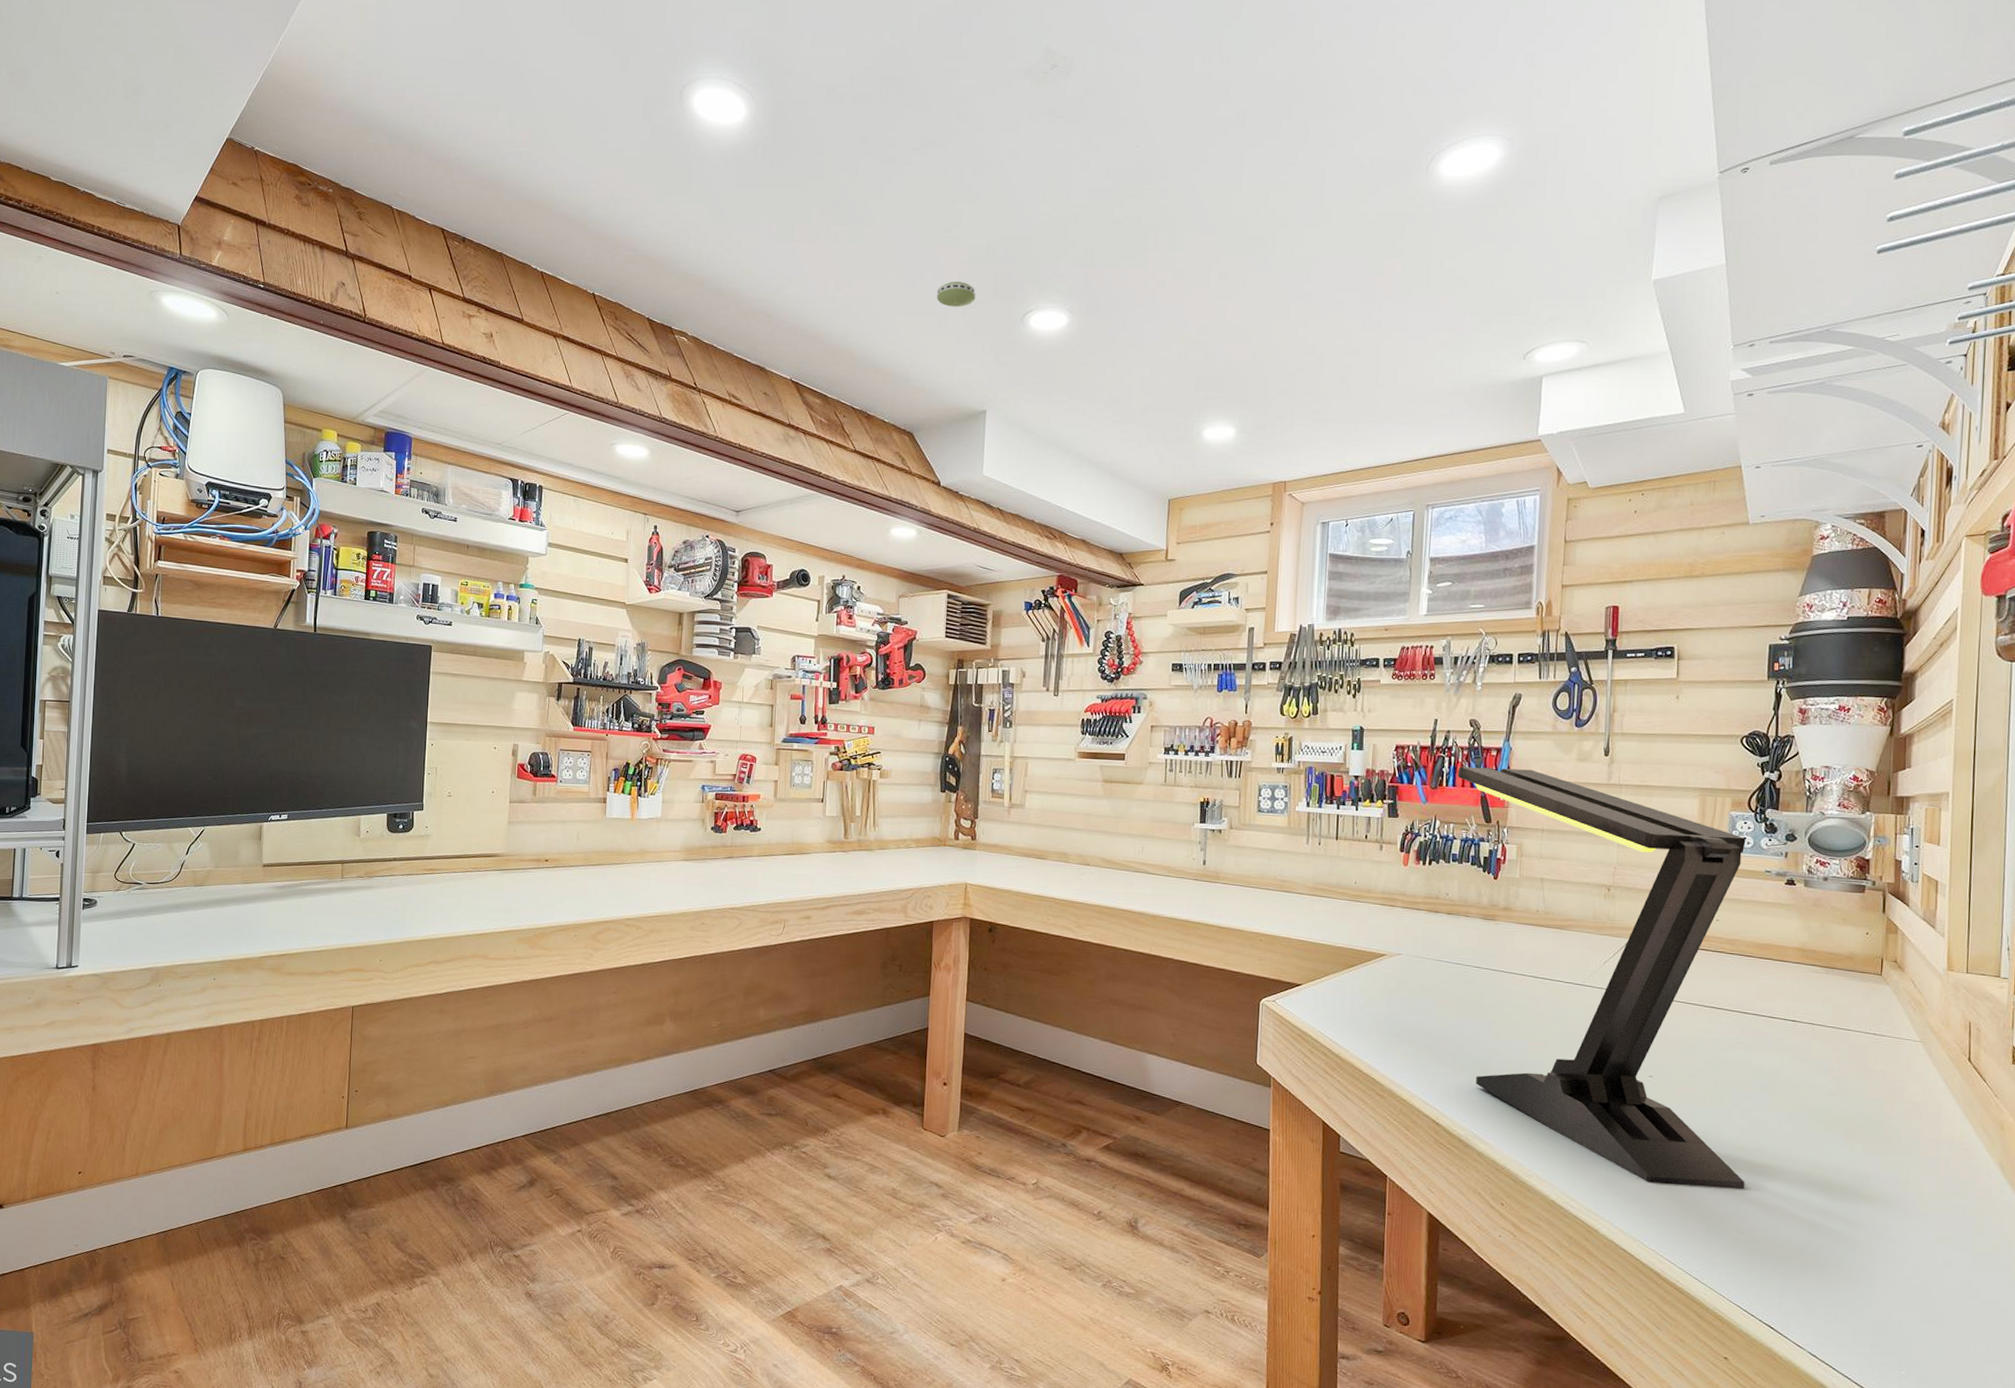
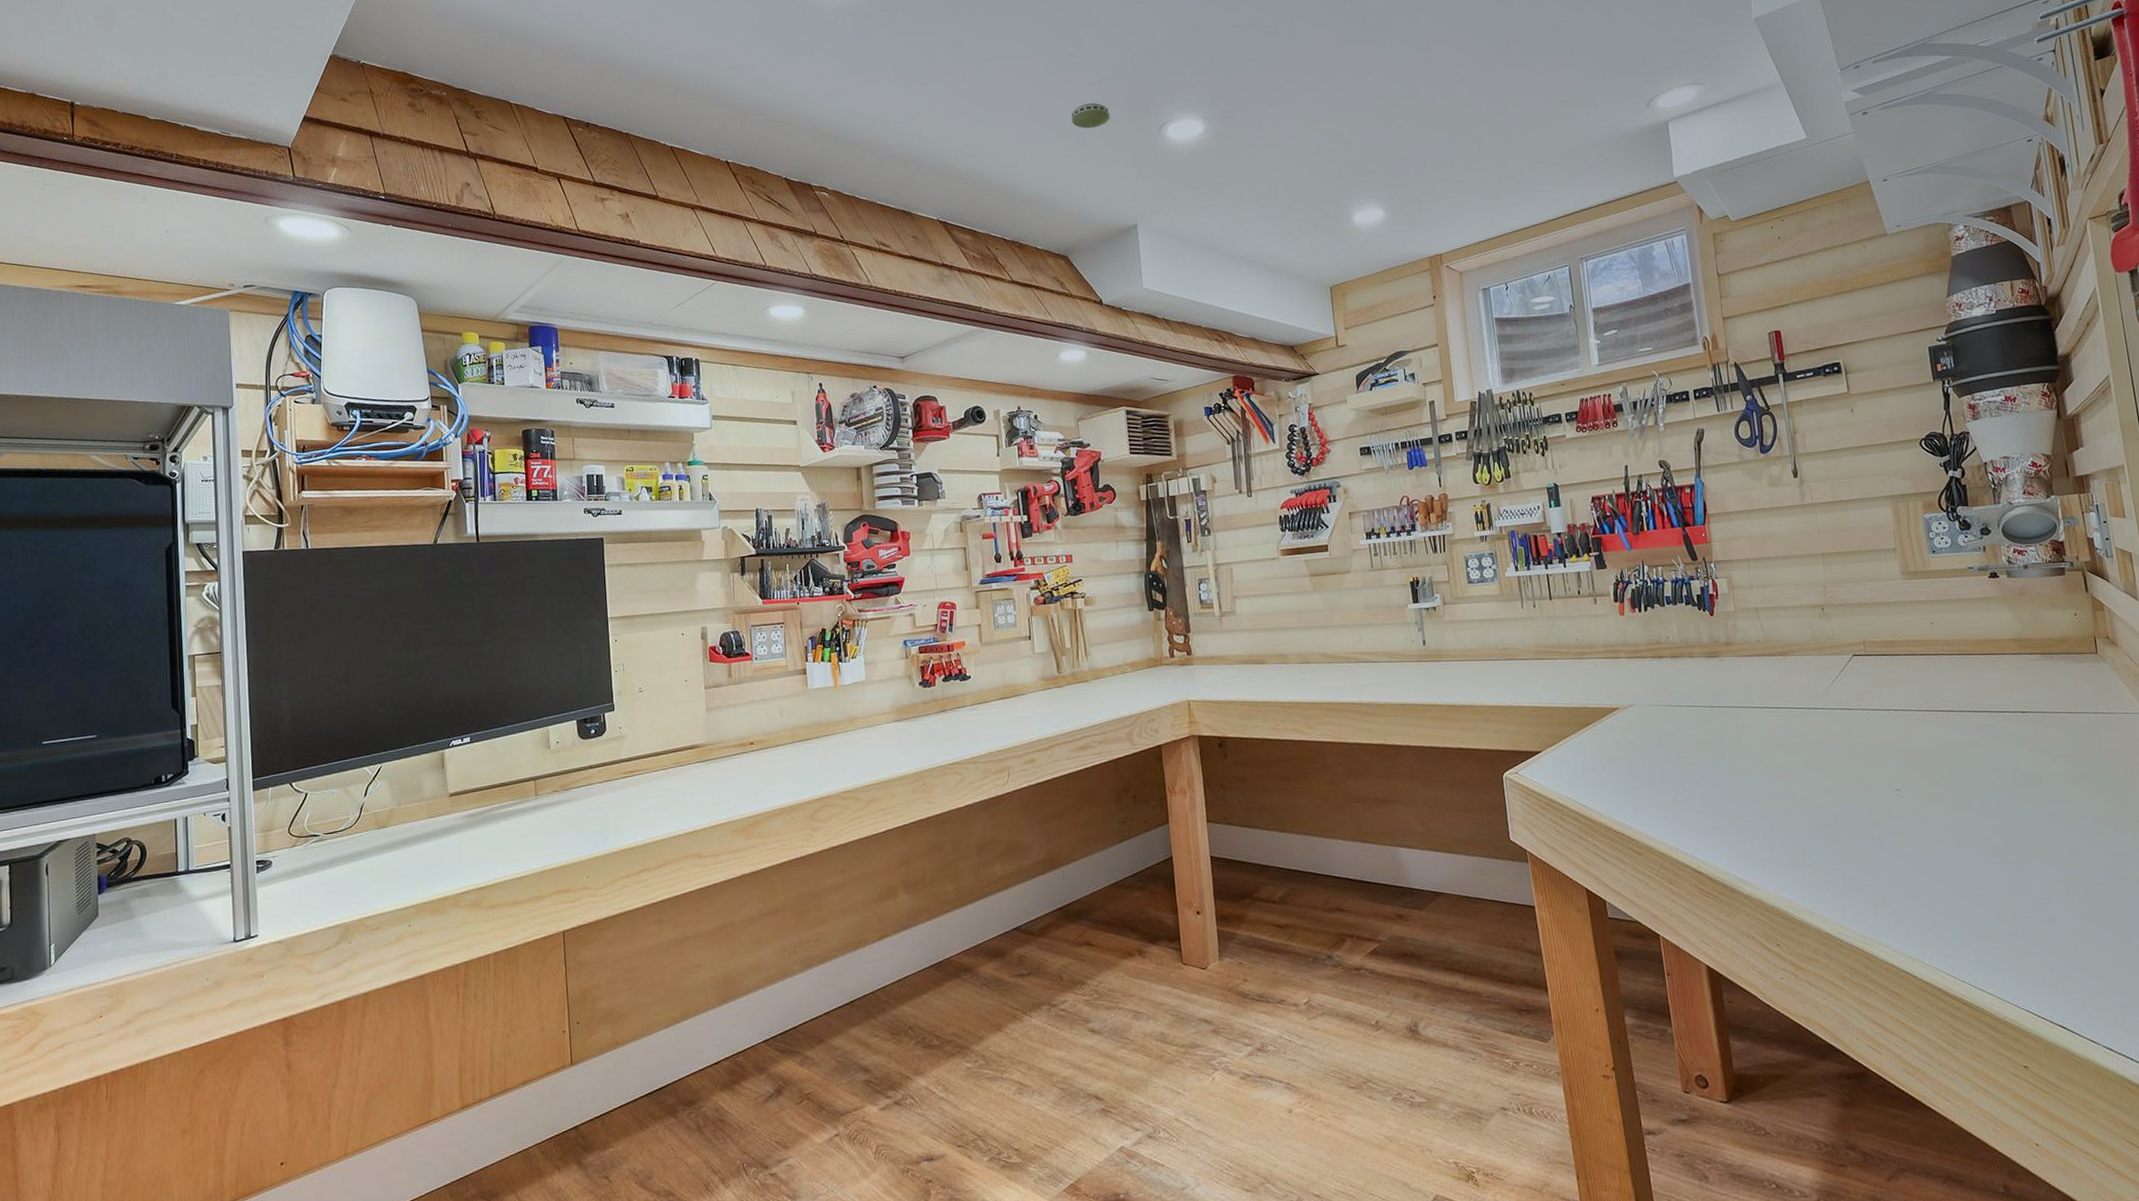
desk lamp: present [1457,766,1746,1190] -> none [1656,501,2010,899]

